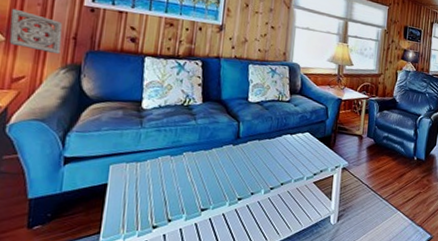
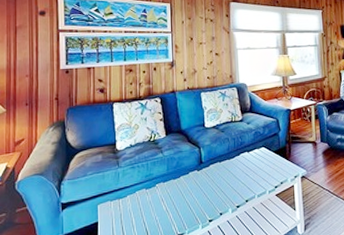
wall ornament: present [8,8,63,55] -> none [7,83,47,116]

